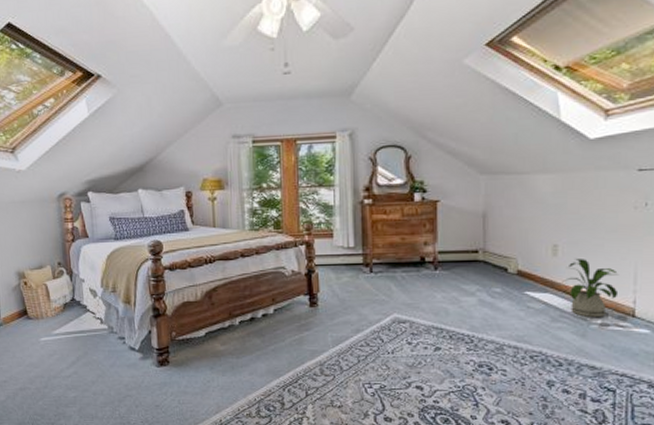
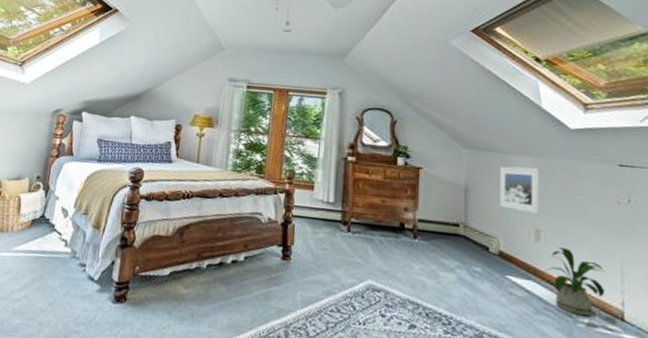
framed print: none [517,184,558,230] -> present [499,166,540,214]

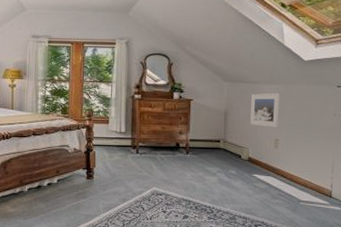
house plant: present [545,248,605,317] -> none [281,151,322,197]

